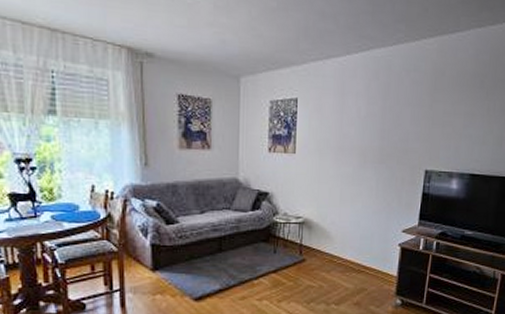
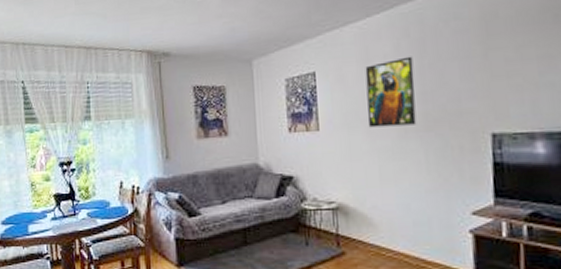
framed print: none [336,97,378,157] -> present [365,56,417,128]

